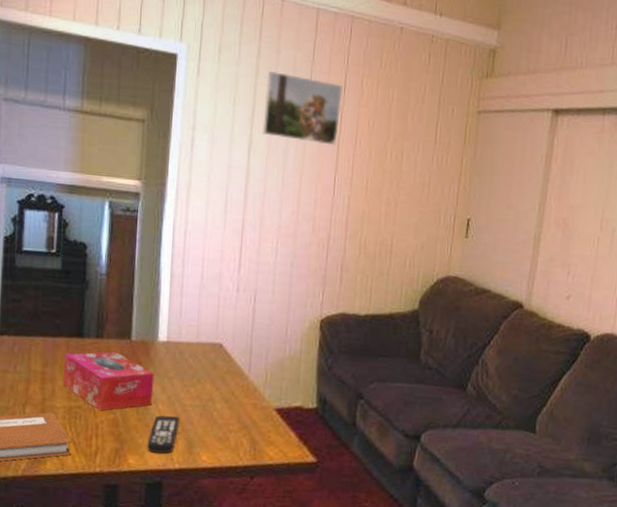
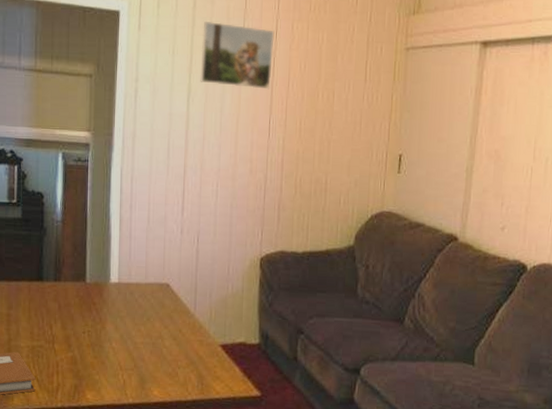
tissue box: present [62,351,154,411] -> none [26,293,108,350]
remote control: present [147,415,180,454] -> none [103,353,132,390]

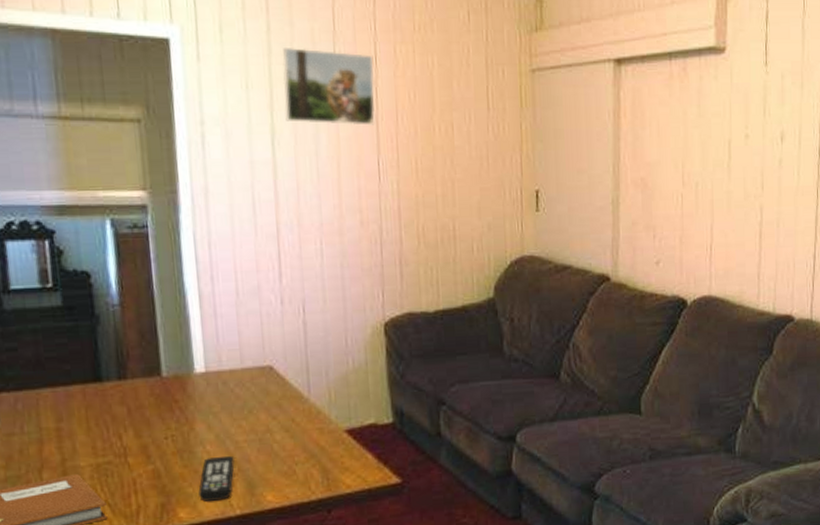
remote control: none [103,353,132,390] -> present [198,455,234,502]

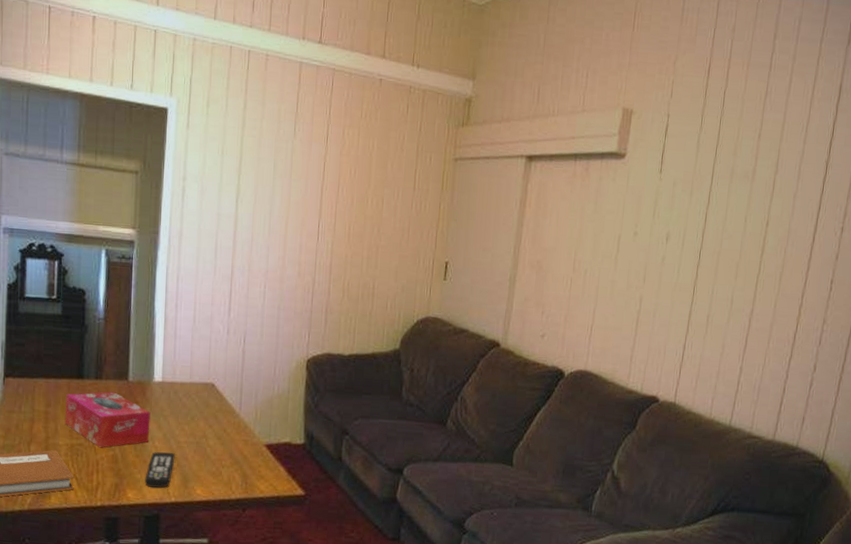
tissue box: none [82,392,197,463] -> present [64,391,151,448]
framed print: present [283,48,375,126] -> none [249,123,326,194]

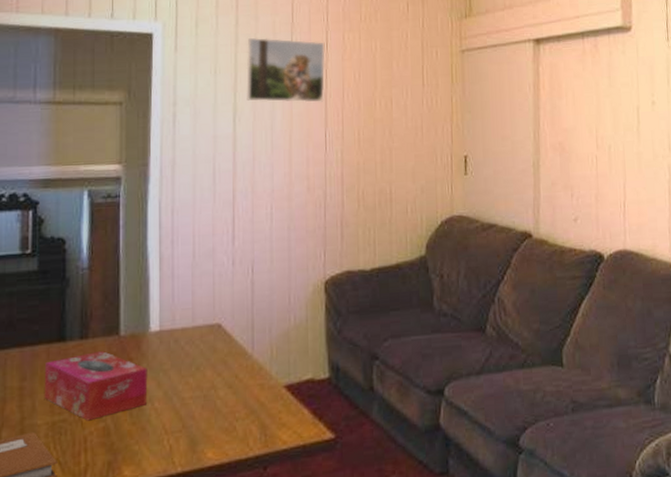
remote control: present [145,452,175,489] -> none [144,412,179,459]
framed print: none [249,123,326,194] -> present [246,38,325,103]

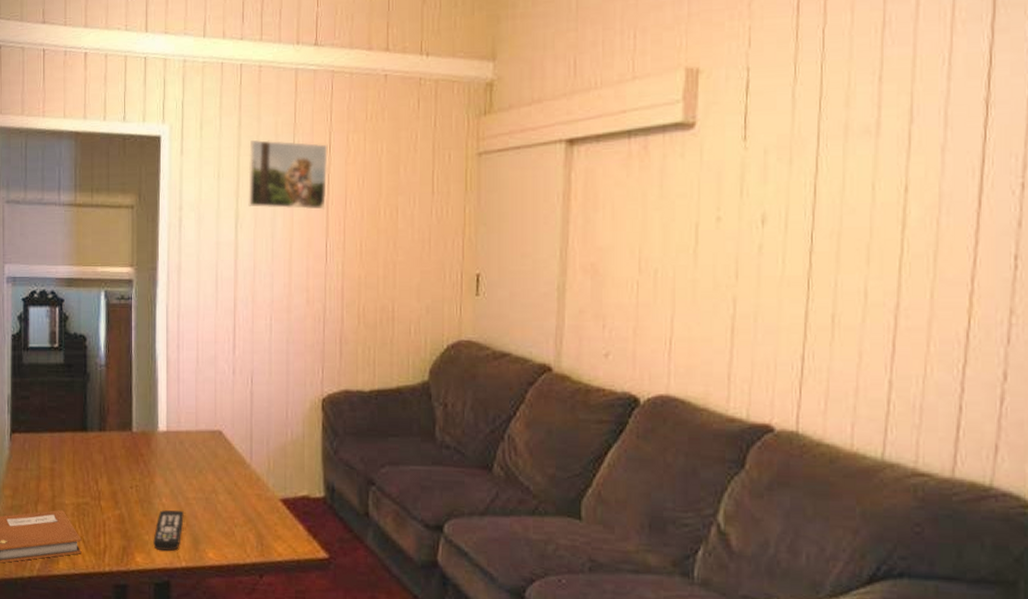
tissue box: present [44,351,148,421] -> none [70,444,156,507]
remote control: none [144,412,179,459] -> present [153,509,184,552]

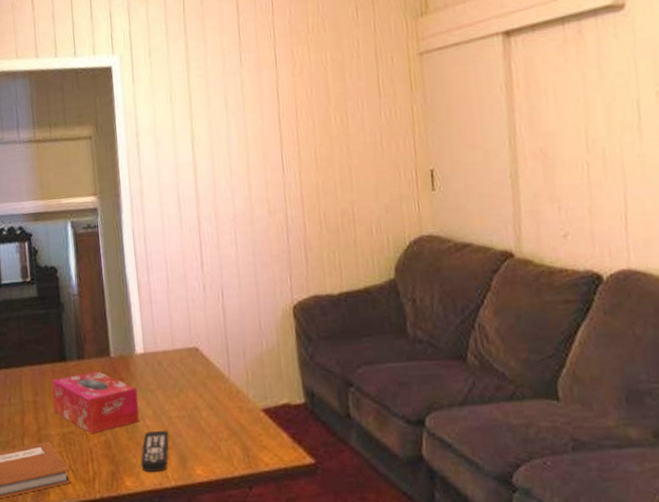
tissue box: none [70,444,156,507] -> present [52,371,139,434]
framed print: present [248,140,328,210] -> none [199,59,278,126]

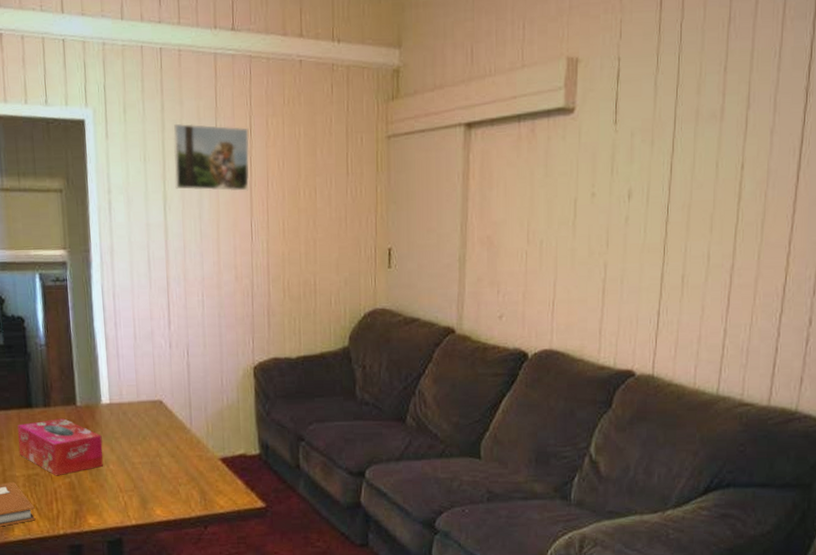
remote control: present [141,430,169,473] -> none [103,474,131,512]
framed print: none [199,59,278,126] -> present [173,124,249,192]

